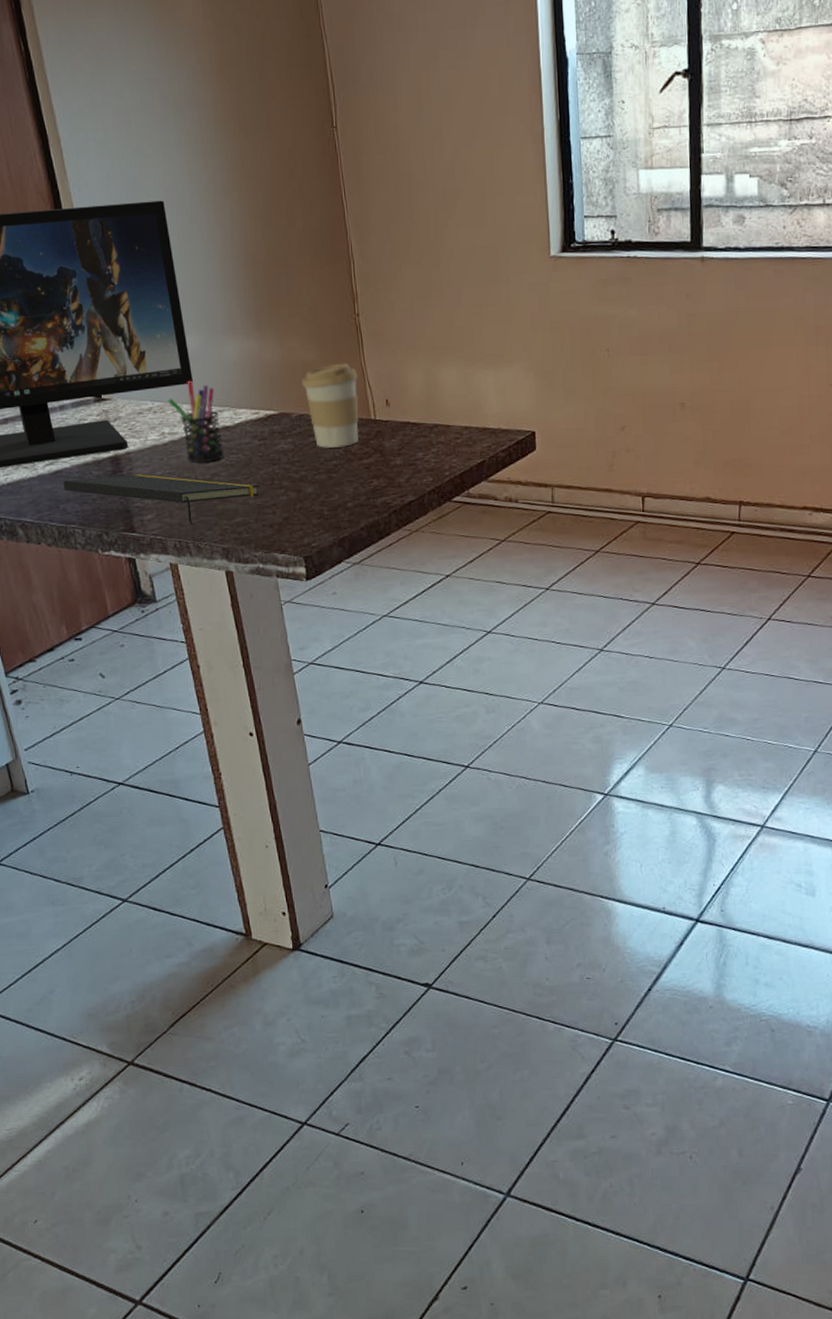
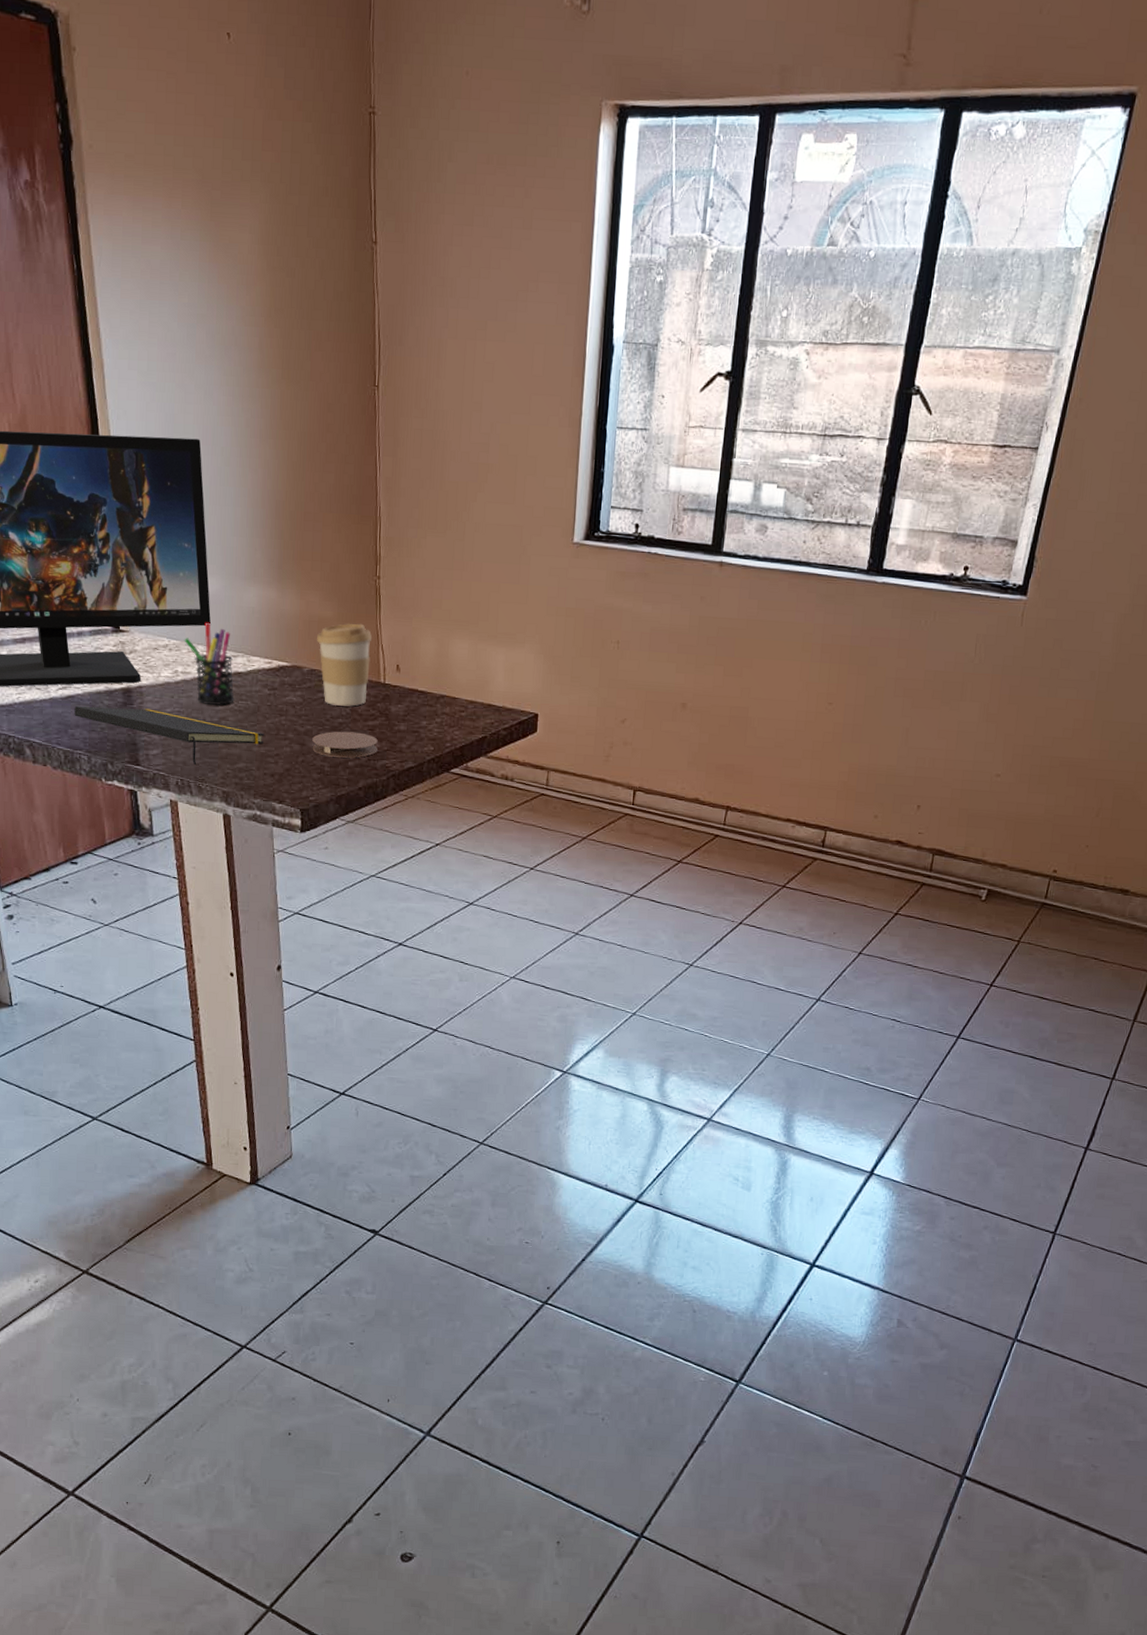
coaster: none [308,472,376,500] -> present [312,731,378,758]

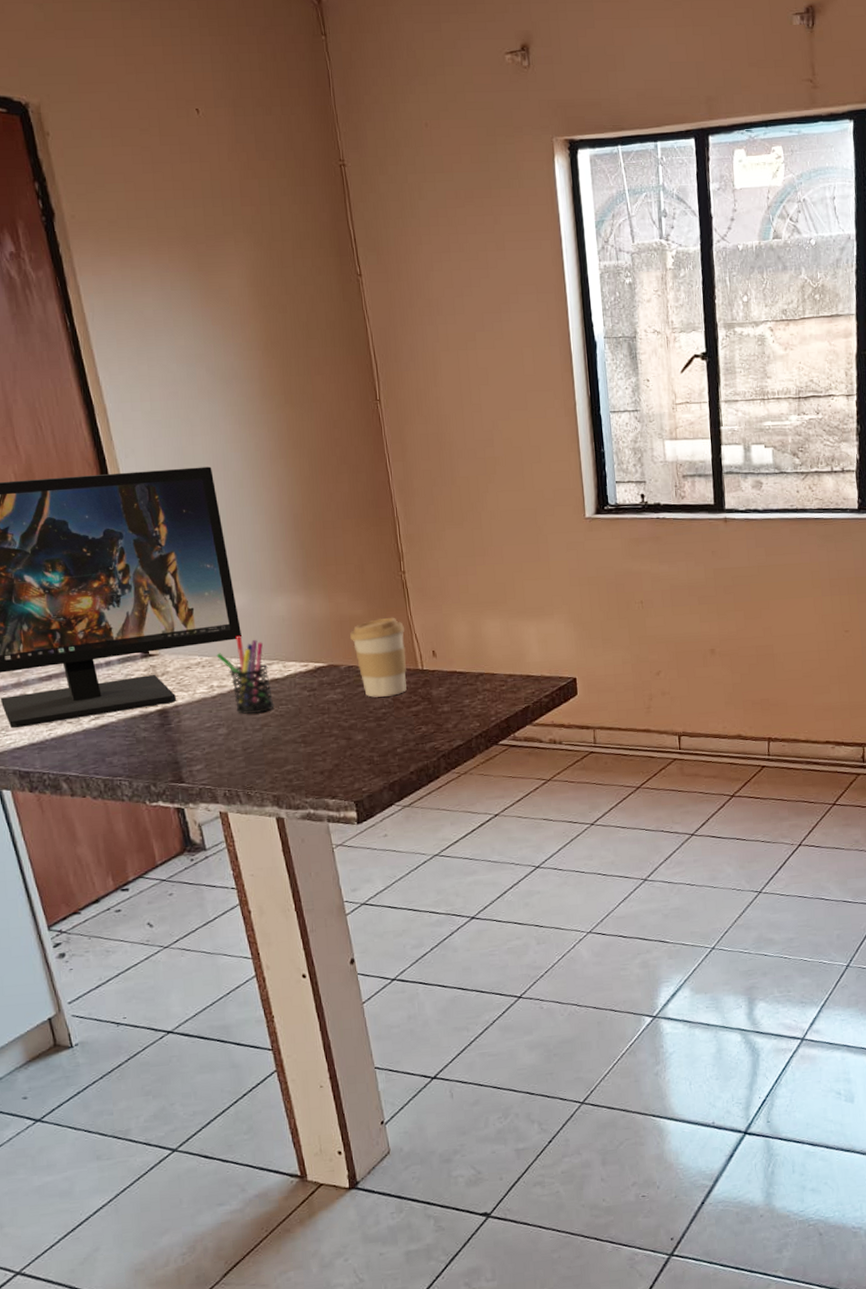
notepad: present [74,706,265,764] -> none [109,726,310,774]
coaster: present [312,731,378,758] -> none [358,719,424,747]

